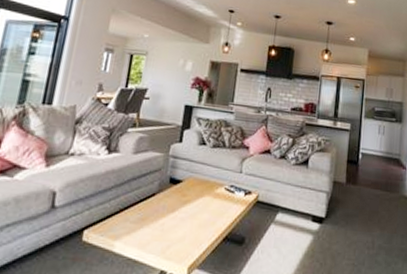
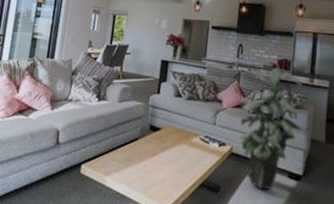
indoor plant: none [264,105,327,237] -> present [237,61,303,190]

